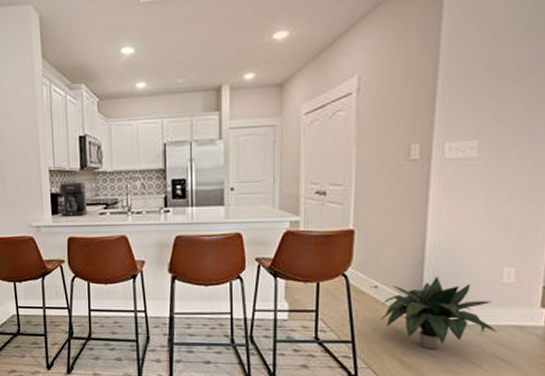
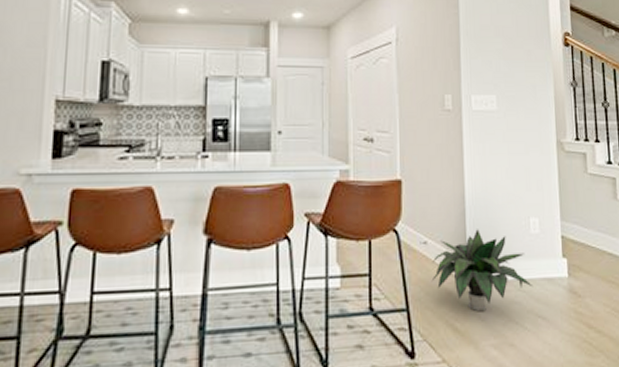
coffee maker: present [60,182,88,216] -> none [65,117,105,161]

